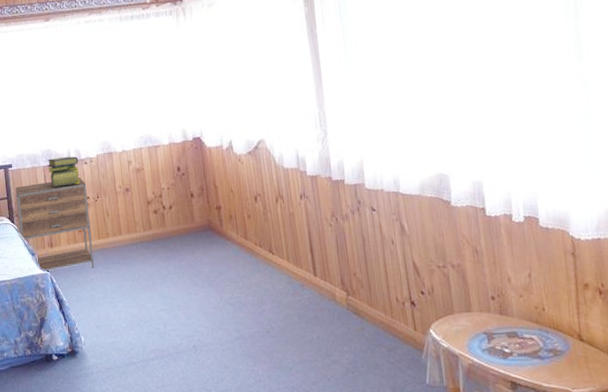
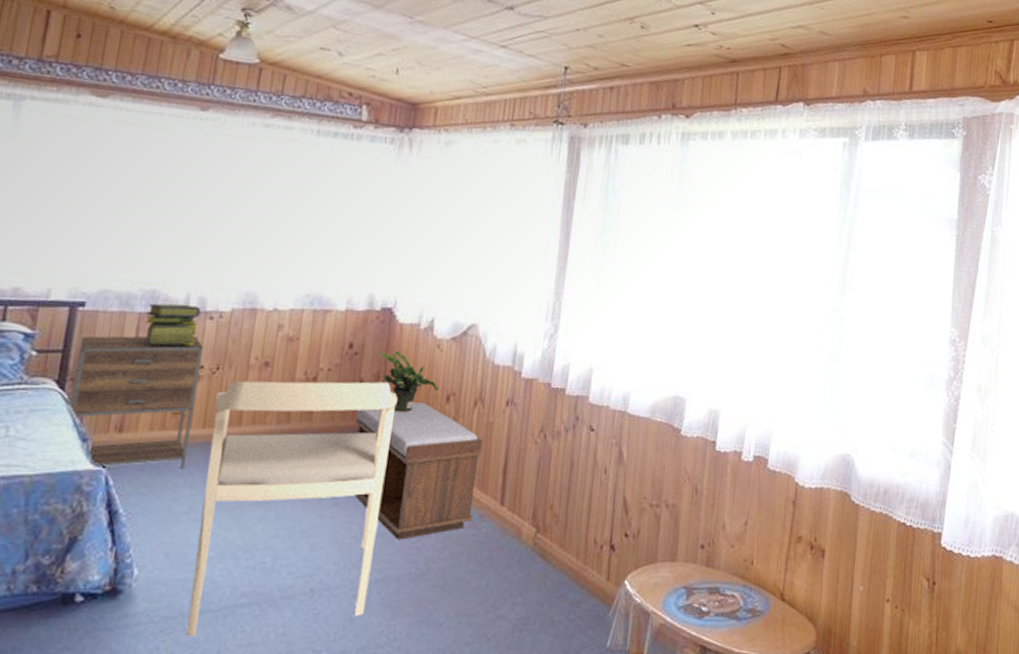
armchair: none [101,192,234,381] -> present [186,380,398,637]
bench: none [194,204,296,308] -> present [354,402,483,540]
potted plant: none [200,168,248,214] -> present [380,350,439,413]

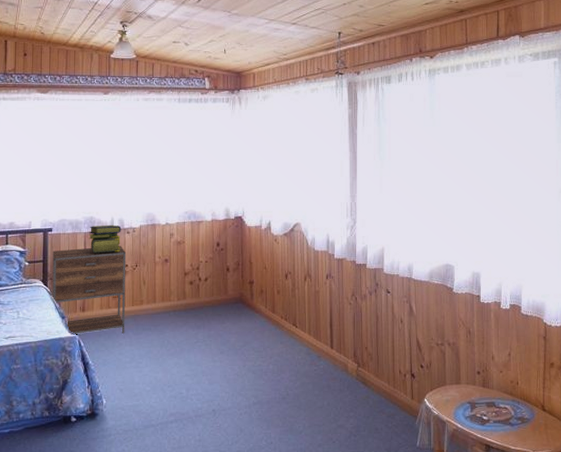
armchair: present [186,380,398,637] -> none [137,268,253,443]
bench: present [354,402,483,540] -> none [227,280,313,375]
potted plant: present [380,350,439,413] -> none [238,245,280,288]

